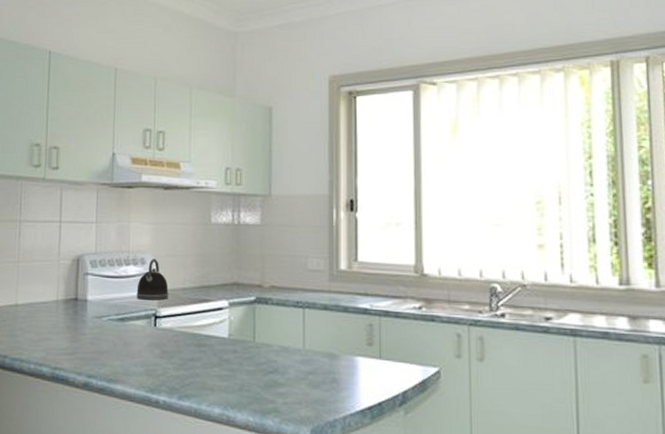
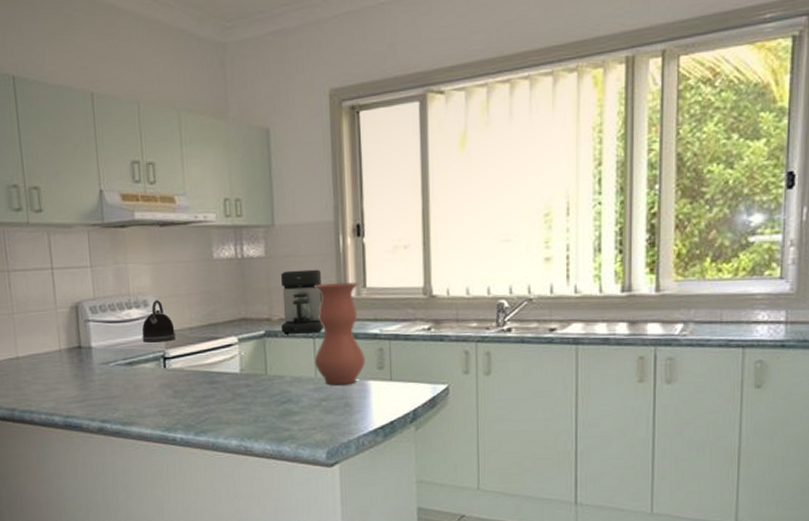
coffee maker: none [272,239,313,303] -> present [280,269,323,334]
vase: none [303,254,354,359] -> present [314,281,365,385]

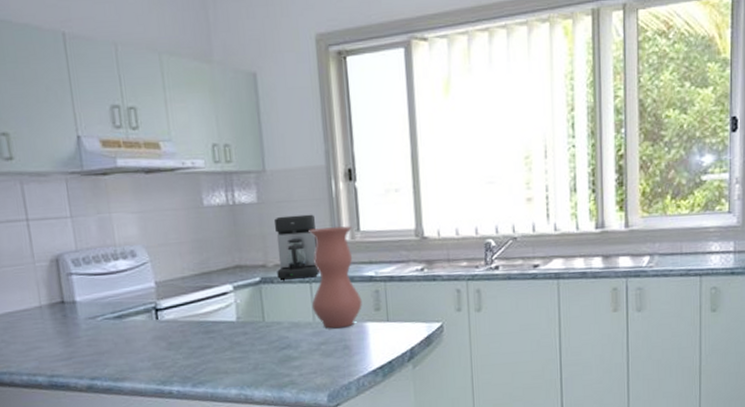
kettle: present [142,300,176,343] -> none [131,250,167,295]

